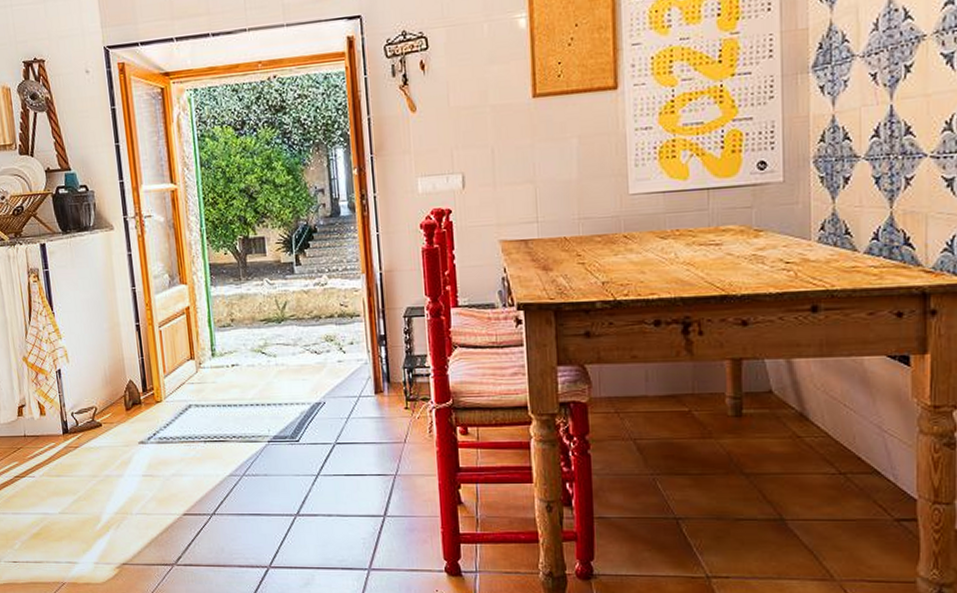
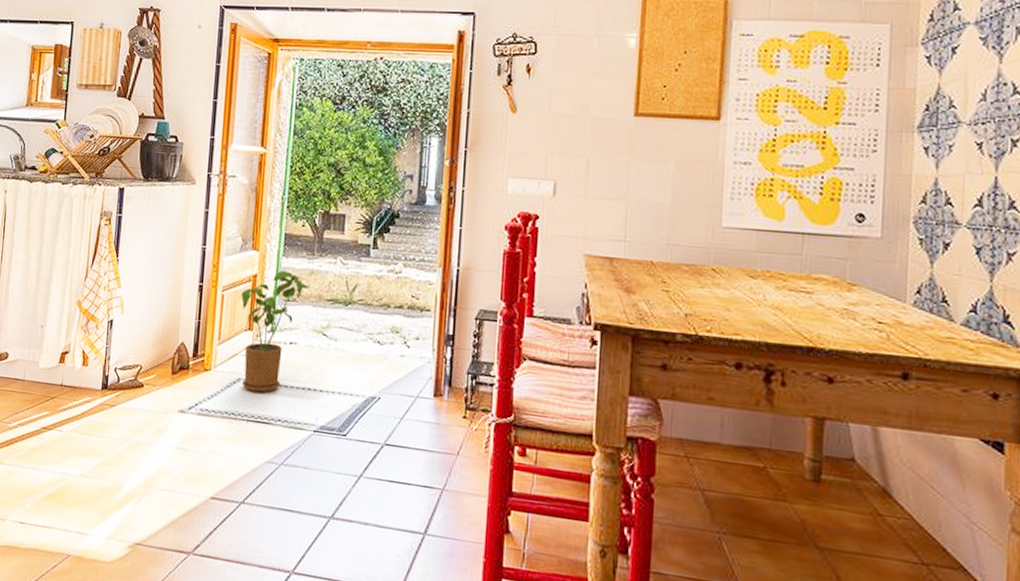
house plant: none [178,298,243,415] -> present [241,270,311,393]

